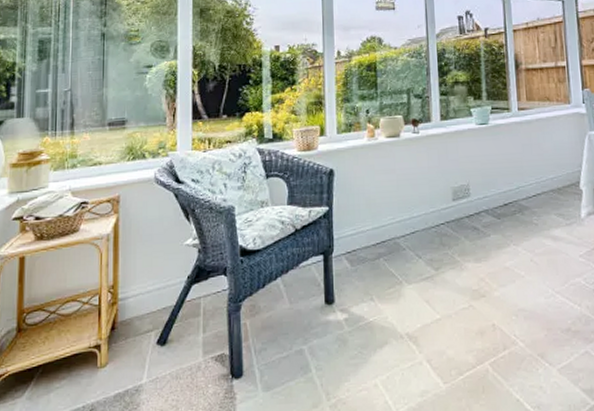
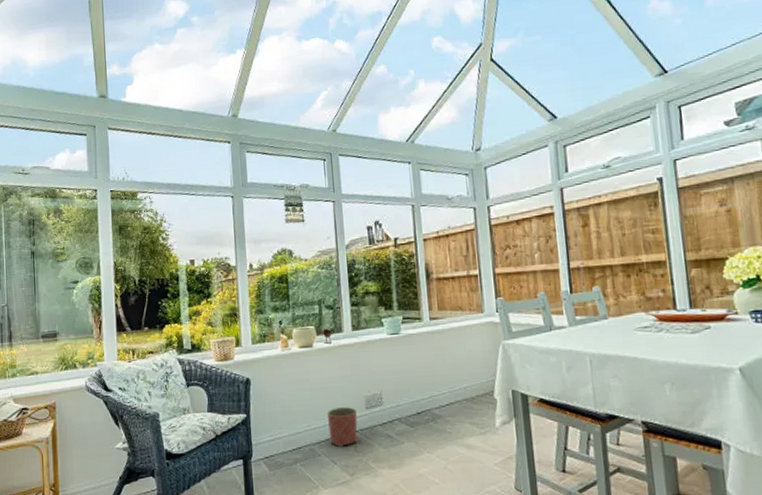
planter: none [413,199,444,240] -> present [328,407,358,447]

